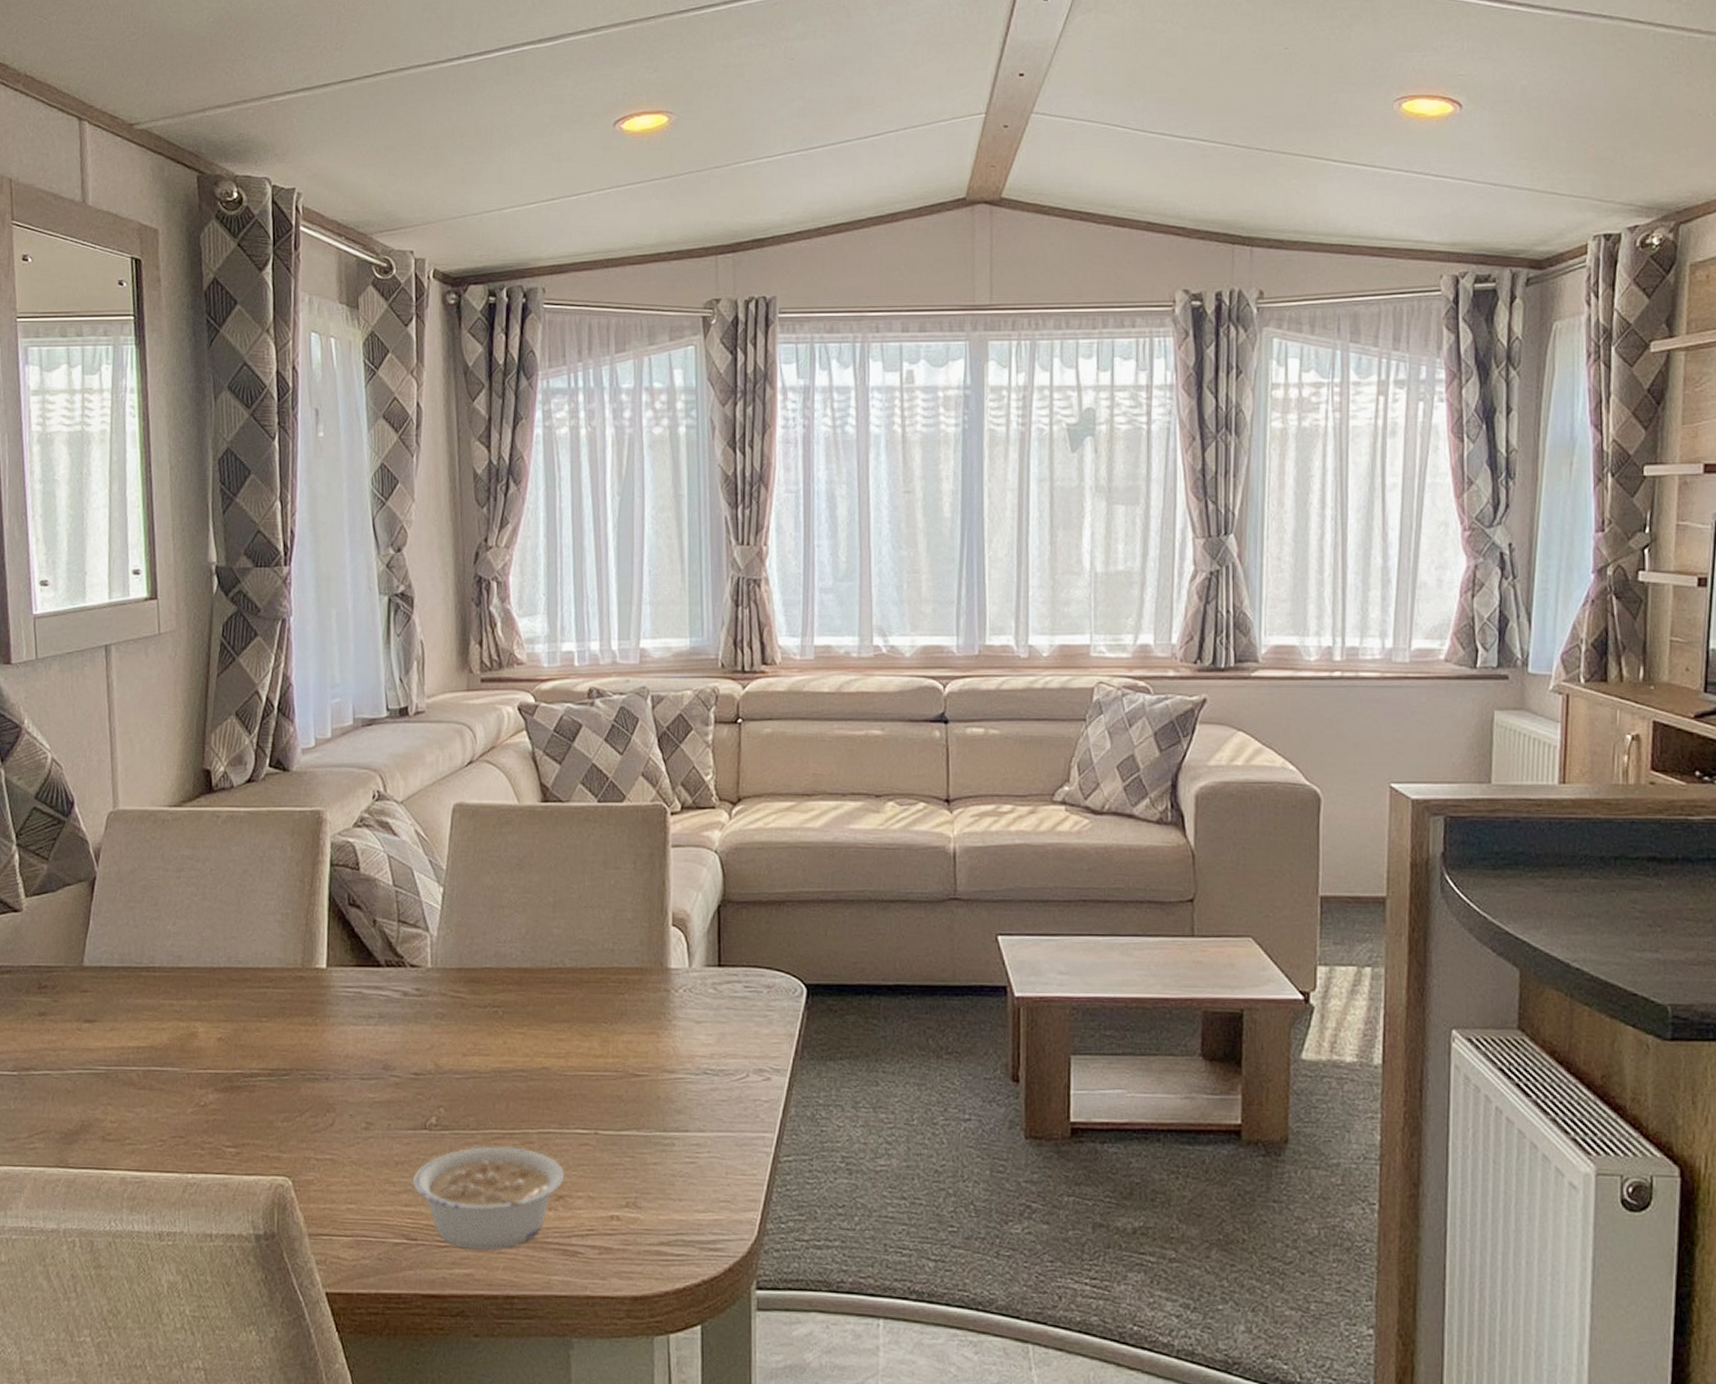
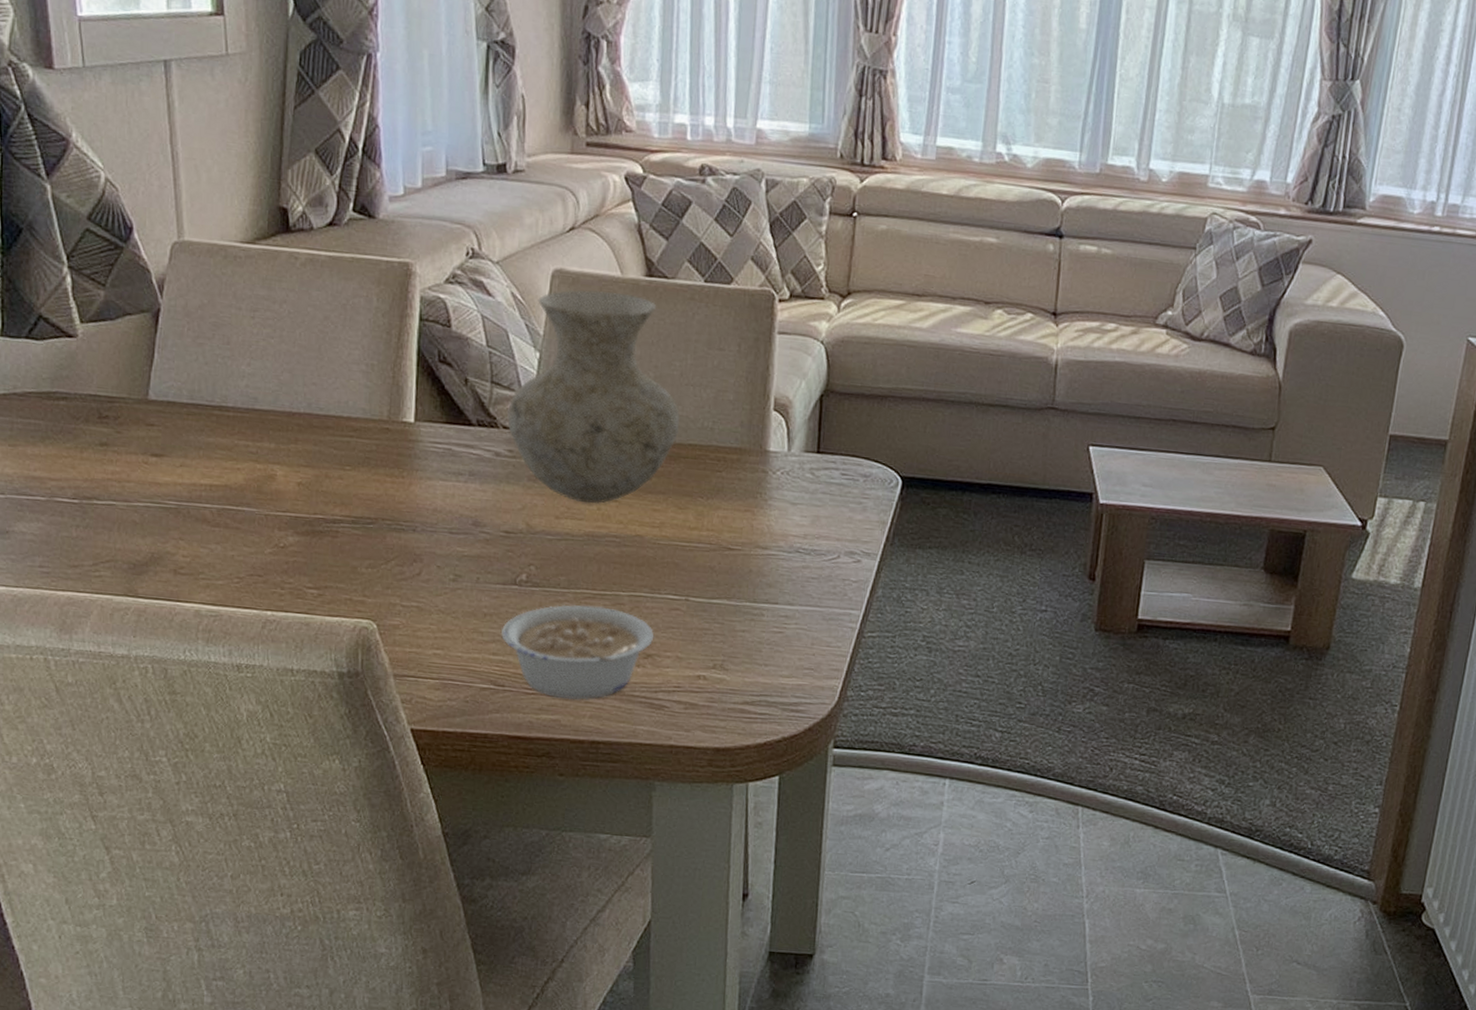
vase: none [413,820,580,1038] -> present [506,289,680,504]

